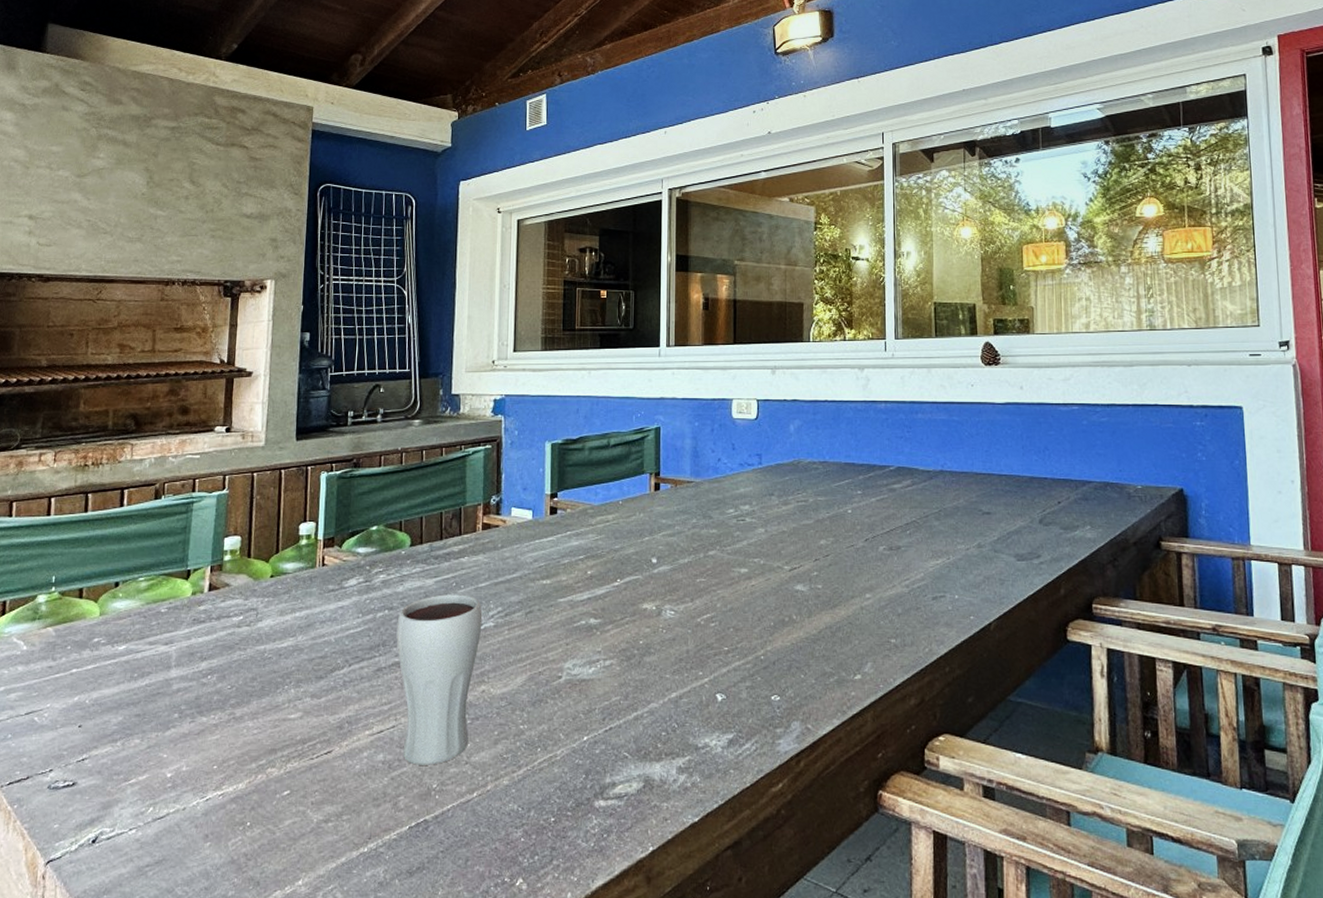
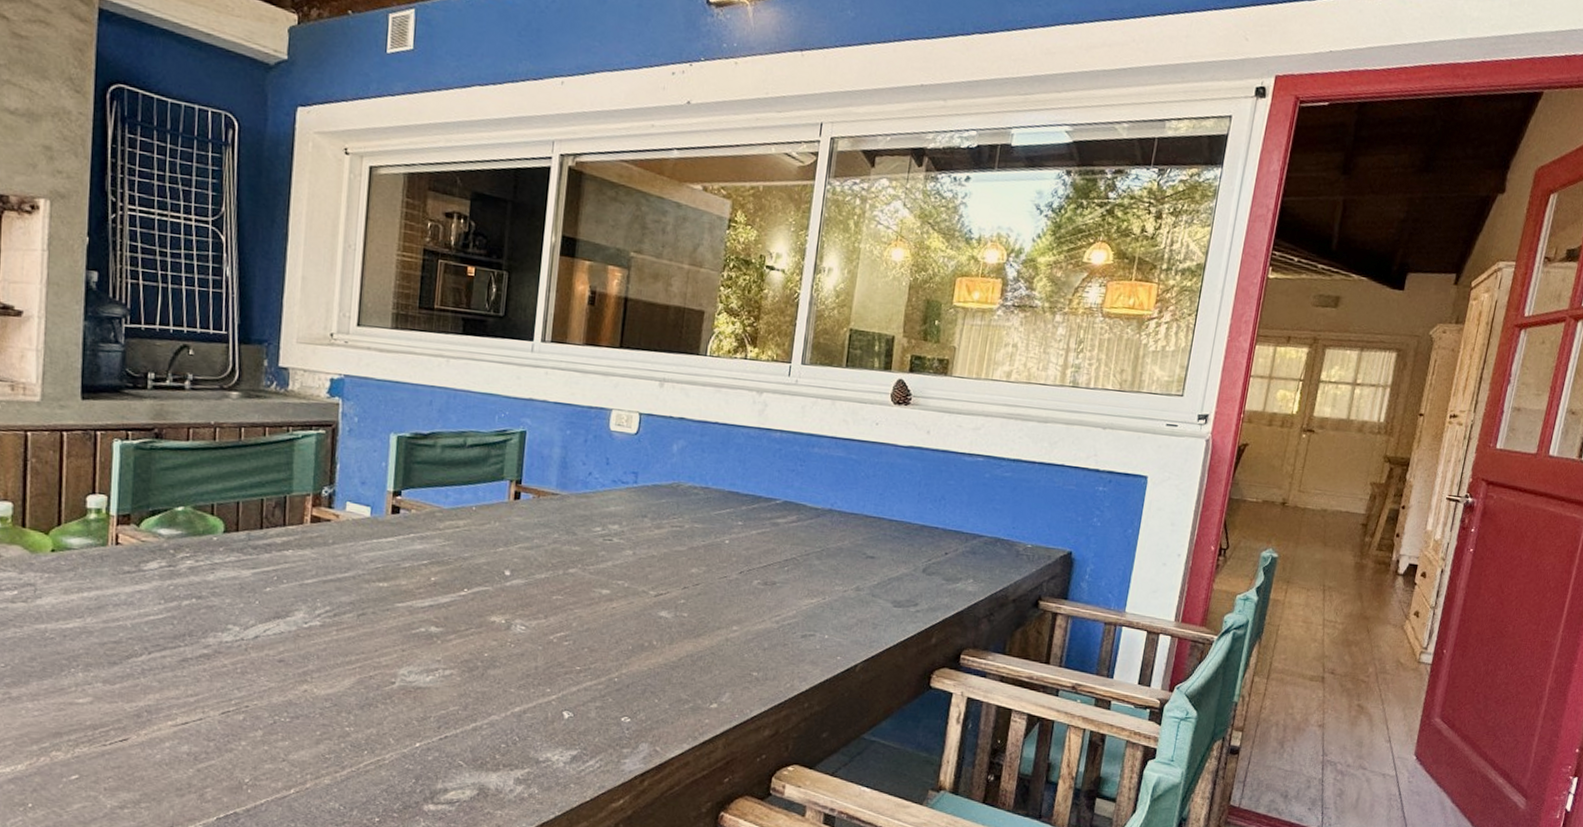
drinking glass: present [396,594,483,765] -> none [205,587,308,760]

